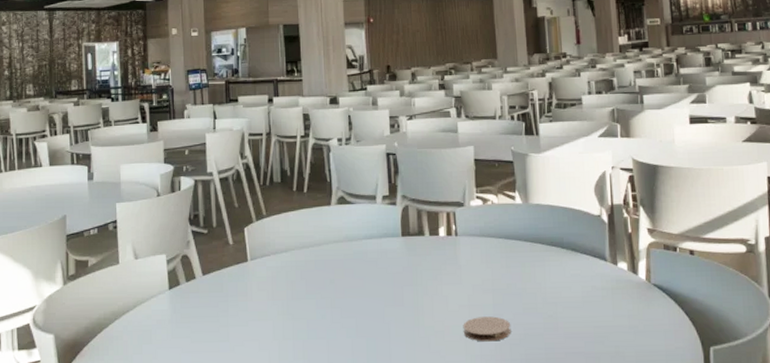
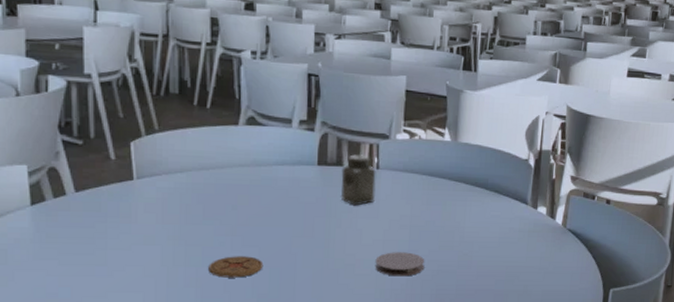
coaster: none [313,327,361,349] -> present [208,256,264,278]
salt shaker: none [423,222,457,273] -> present [340,153,376,206]

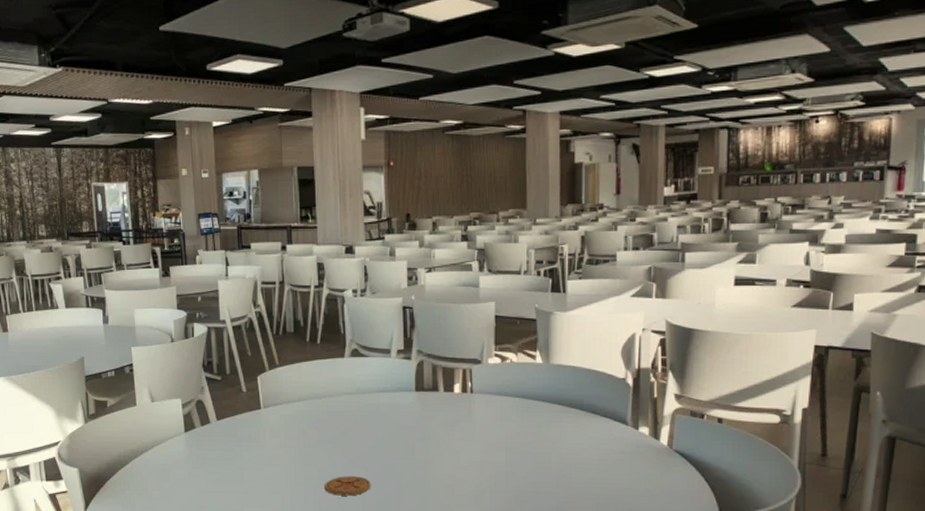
salt shaker: present [340,153,376,206] -> none [437,379,470,429]
coaster: present [375,252,425,277] -> none [473,473,523,498]

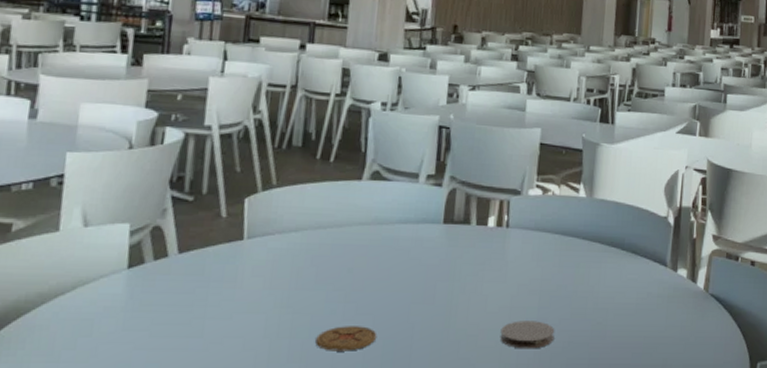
coaster: none [473,473,523,498] -> present [499,320,555,349]

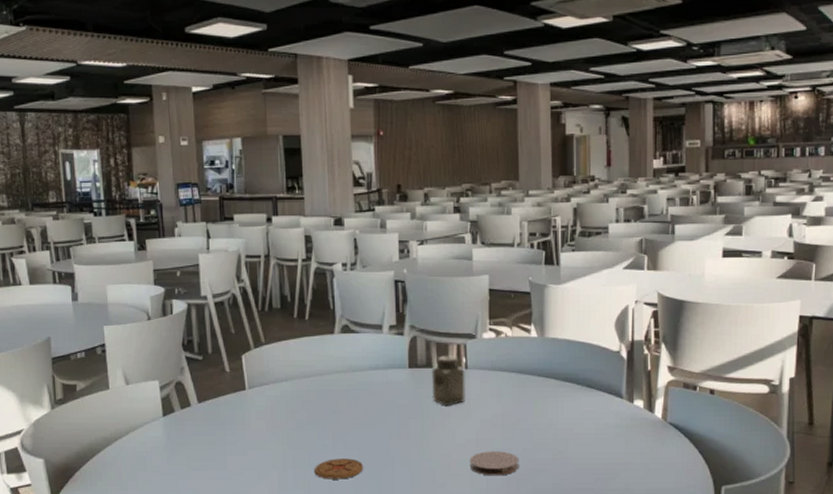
salt shaker: none [466,210,506,268] -> present [431,354,465,406]

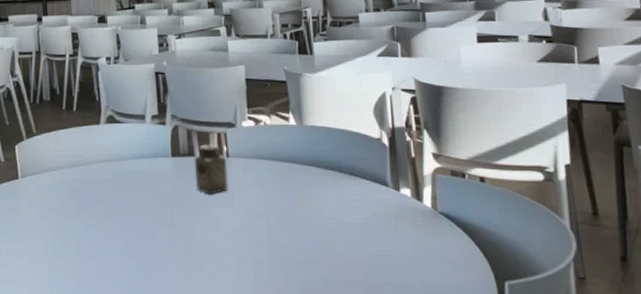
coaster: present [314,458,364,480] -> none [84,247,131,269]
coaster: present [469,451,519,476] -> none [236,241,287,267]

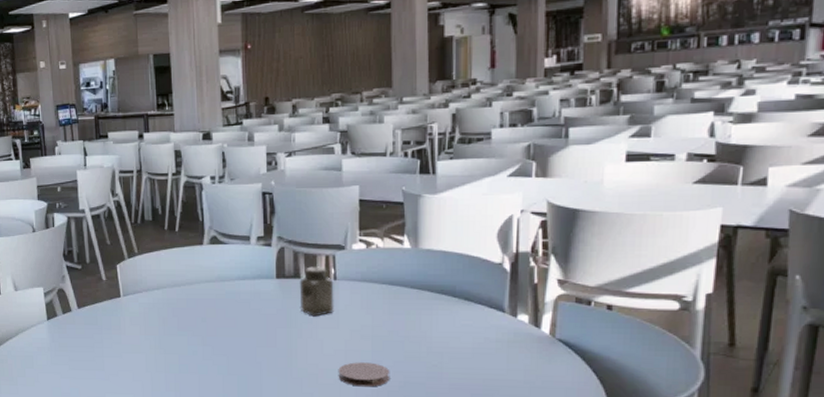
coaster: none [236,241,287,267] -> present [338,362,390,387]

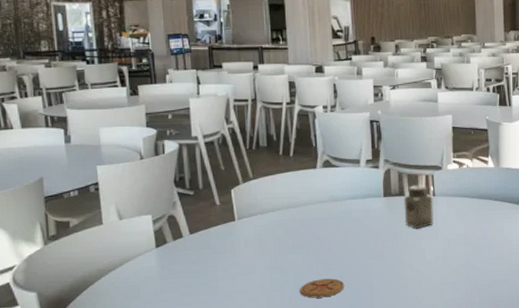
coaster: none [185,364,232,384] -> present [300,278,345,298]
coaster: present [338,362,390,387] -> none [438,266,481,288]

